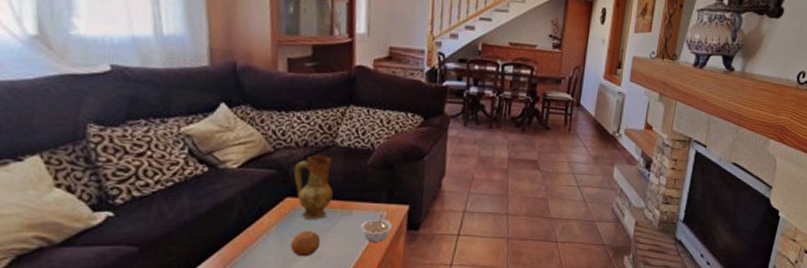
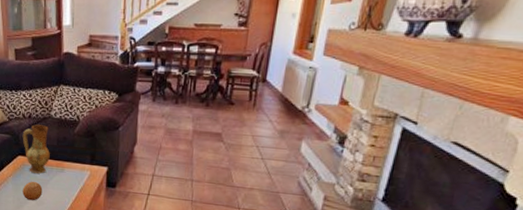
legume: present [360,214,393,242] -> none [70,173,95,195]

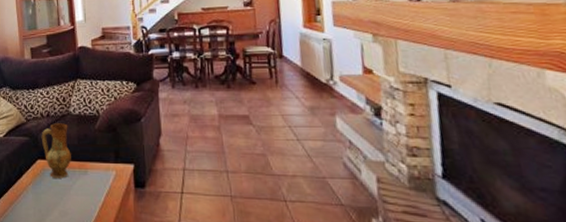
fruit: present [22,181,43,201] -> none [44,187,66,212]

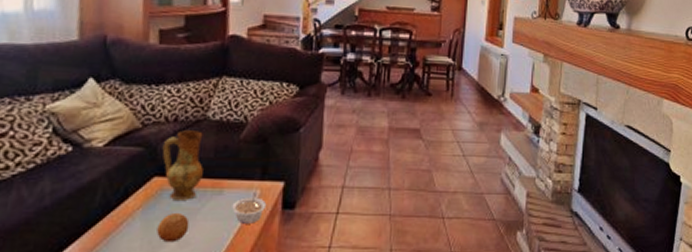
fruit: none [44,187,66,212] -> present [157,212,190,243]
legume: none [95,173,122,199] -> present [232,192,267,224]

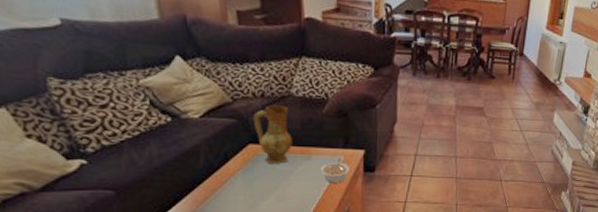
fruit: present [157,212,190,243] -> none [257,173,284,197]

